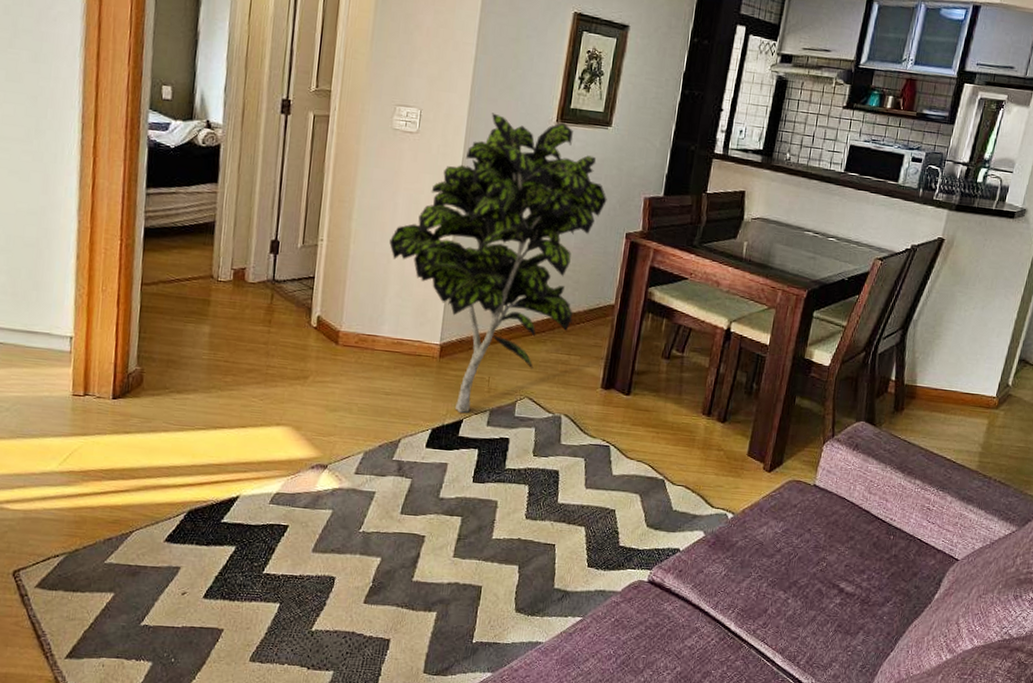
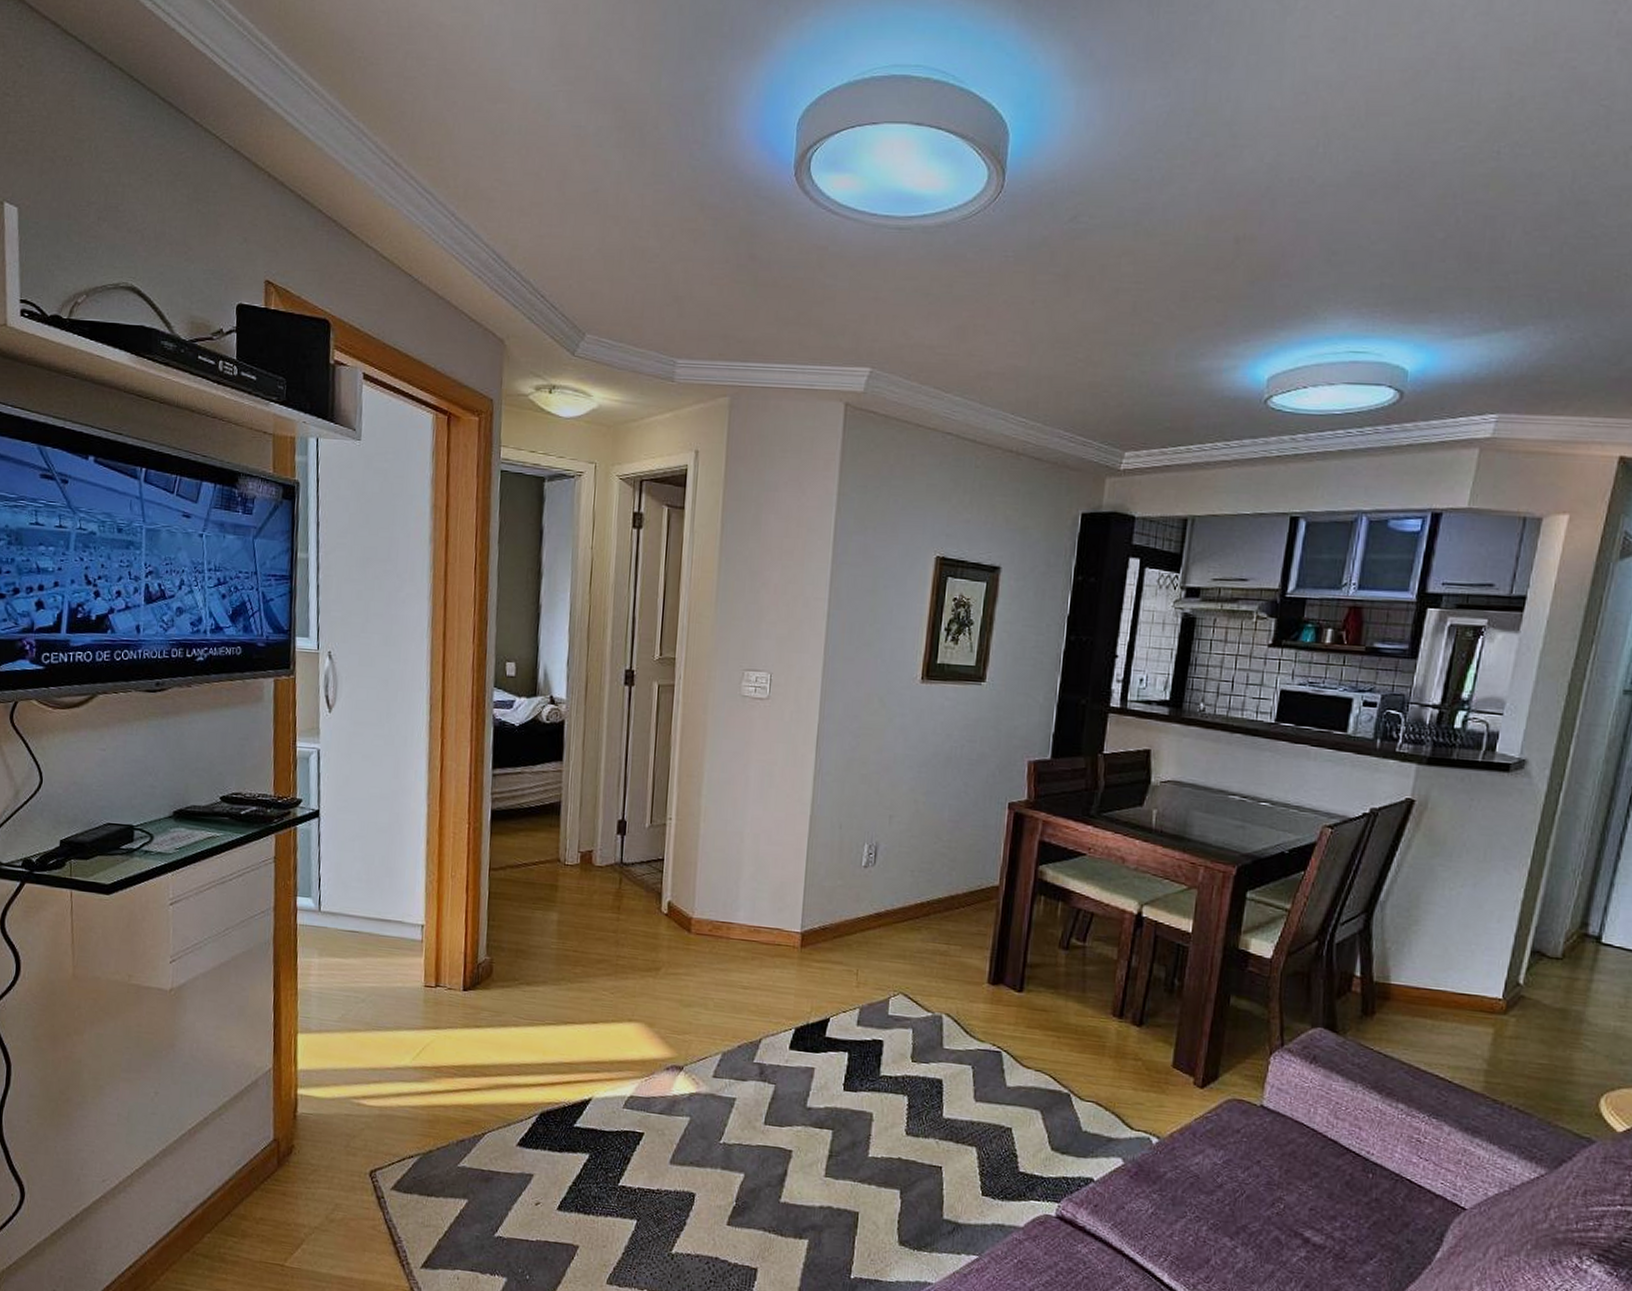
indoor plant: present [389,112,607,414] -> none [742,673,984,1011]

